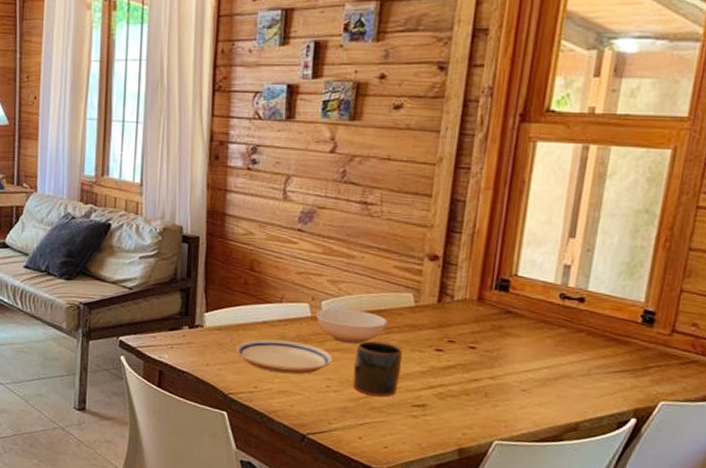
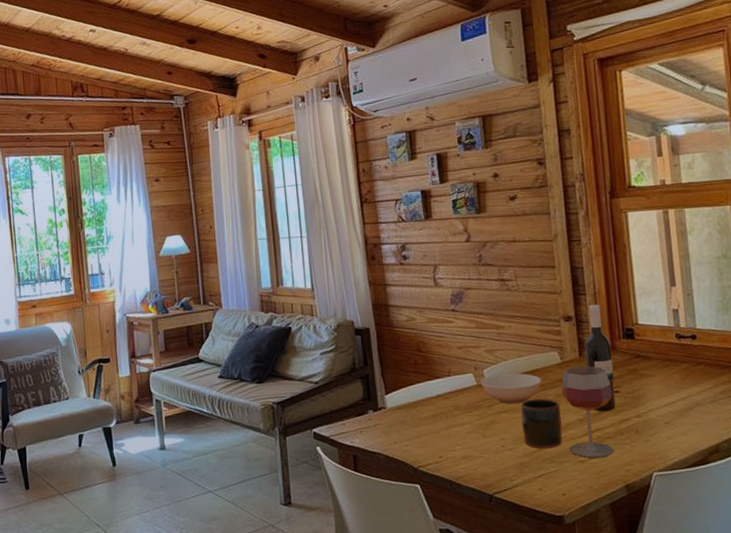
plate: present [235,338,333,375] -> none [417,409,503,441]
wineglass: none [403,313,468,415] -> present [561,366,615,458]
wine bottle: none [442,245,479,368] -> present [584,304,616,412]

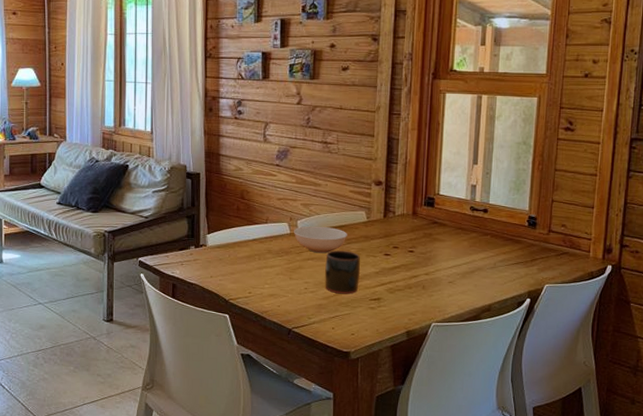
wineglass: present [561,366,615,458] -> none [363,226,408,306]
wine bottle: present [584,304,616,412] -> none [388,173,412,268]

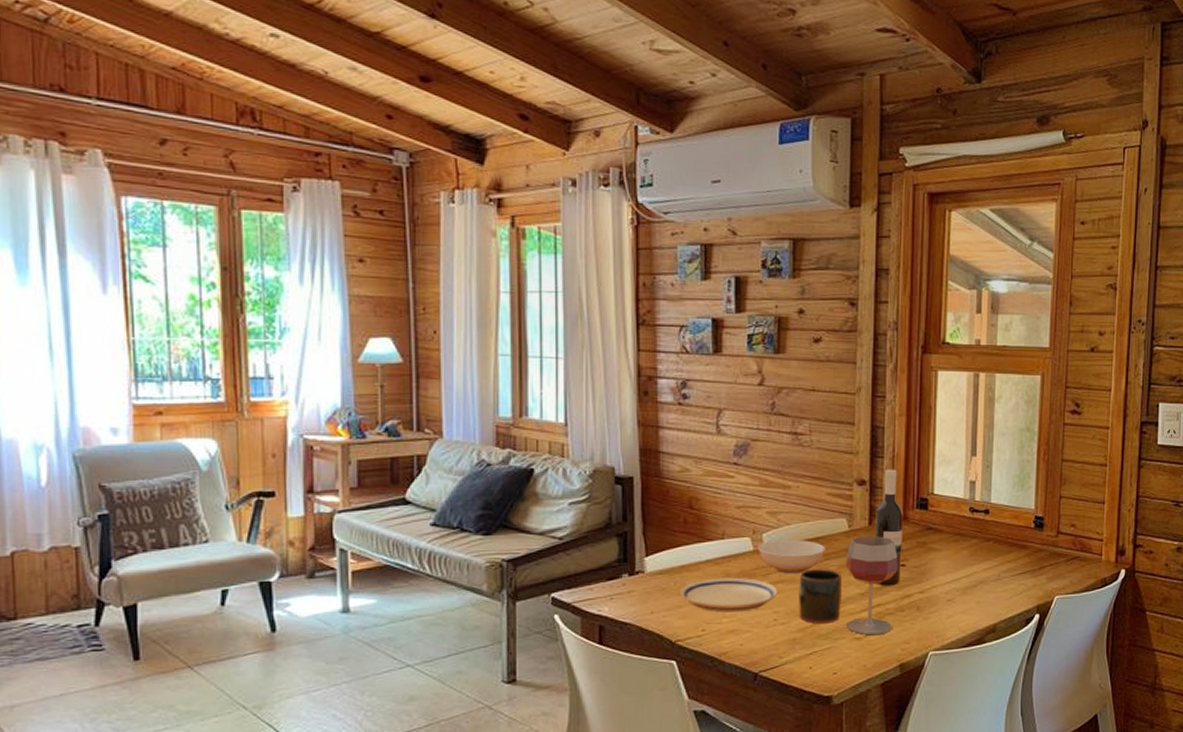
plate: none [233,253,309,281] -> present [680,577,778,612]
wineglass: none [363,226,408,306] -> present [846,536,898,635]
wine bottle: none [388,173,412,268] -> present [874,469,903,586]

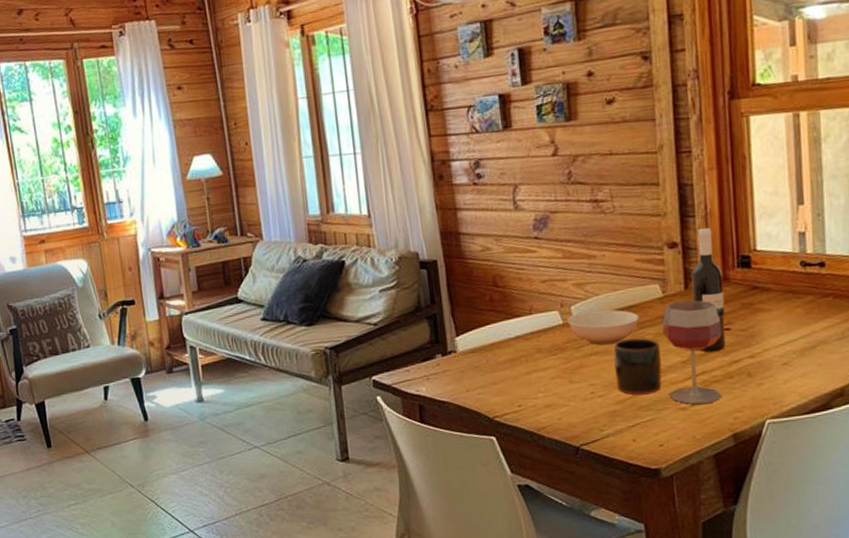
plate: present [680,577,778,612] -> none [492,351,593,388]

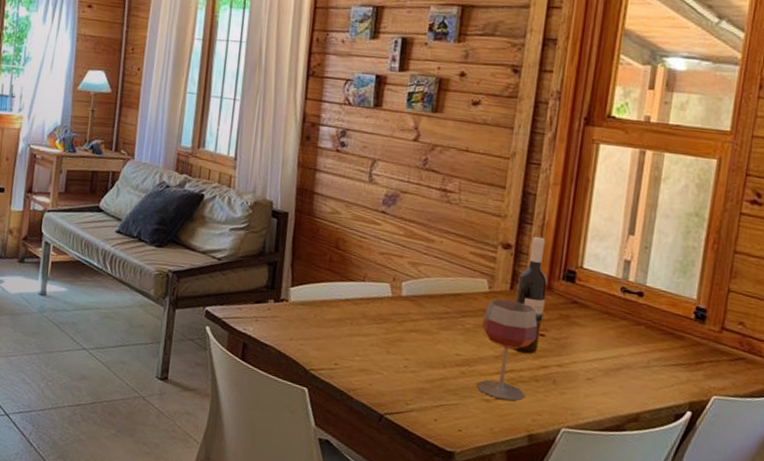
bowl: present [566,309,639,346] -> none [395,289,463,326]
mug: present [613,338,662,395] -> none [429,323,477,380]

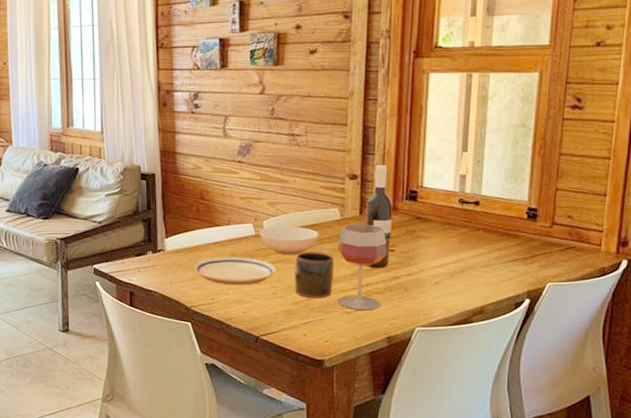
plate: none [318,316,412,354] -> present [193,257,276,285]
bowl: none [395,289,463,326] -> present [258,226,319,255]
mug: none [429,323,477,380] -> present [295,252,335,299]

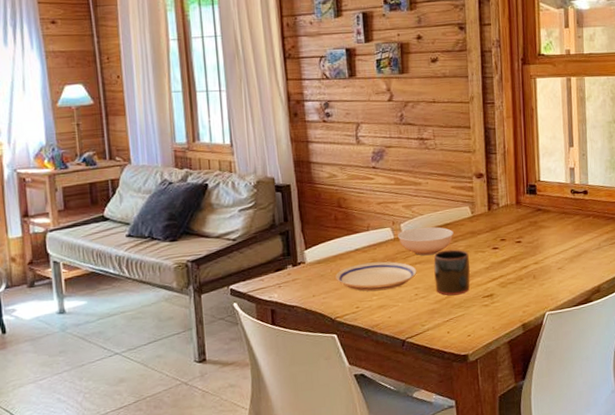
wineglass: present [337,224,387,310] -> none [471,219,515,302]
wine bottle: present [365,164,392,268] -> none [493,162,518,260]

